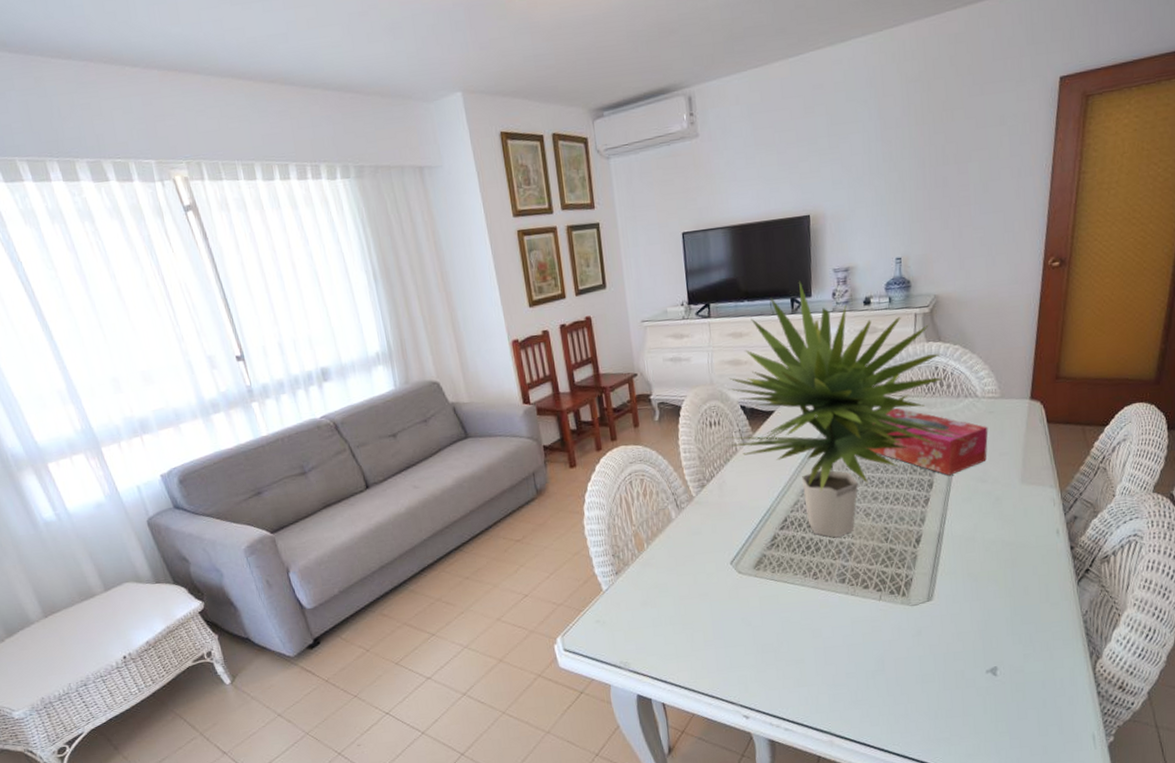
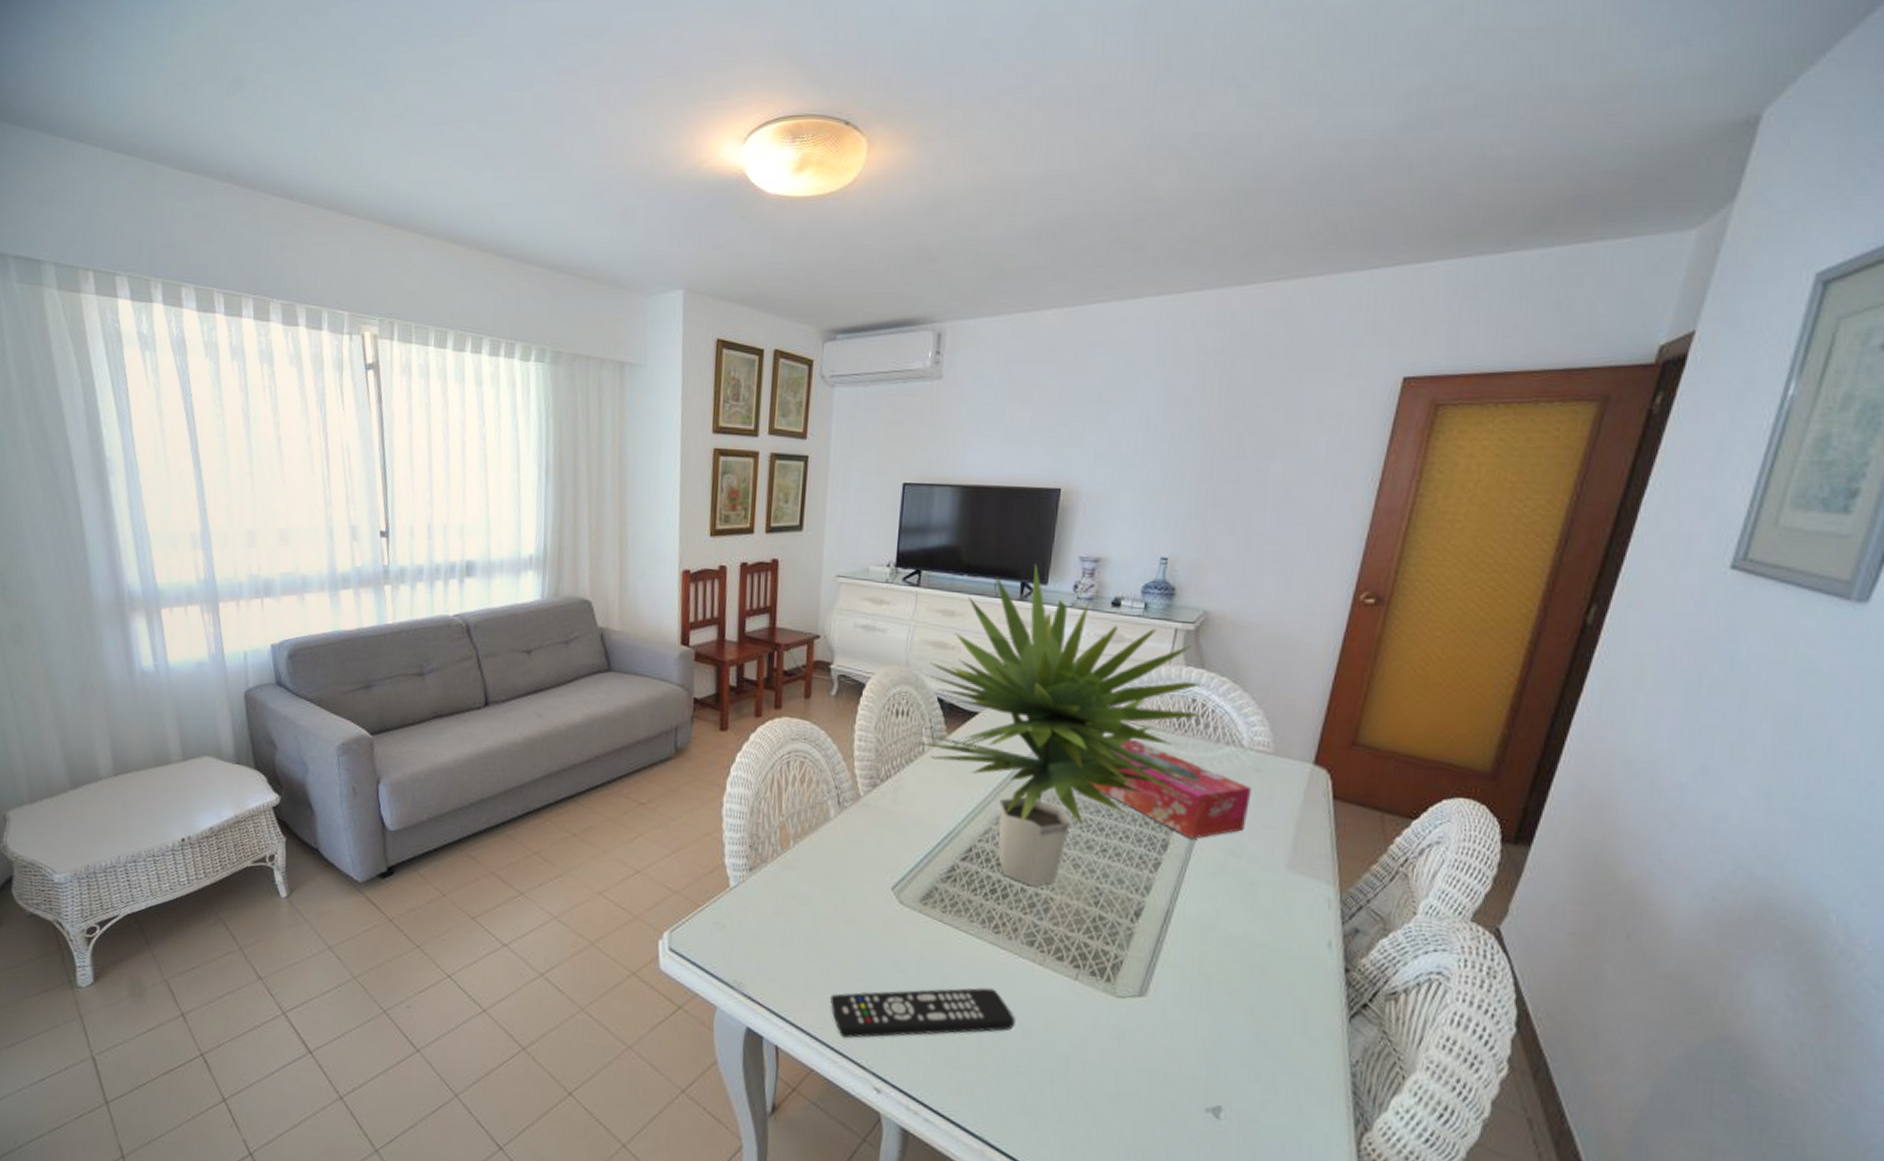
remote control: none [698,621,840,685] -> present [830,987,1015,1039]

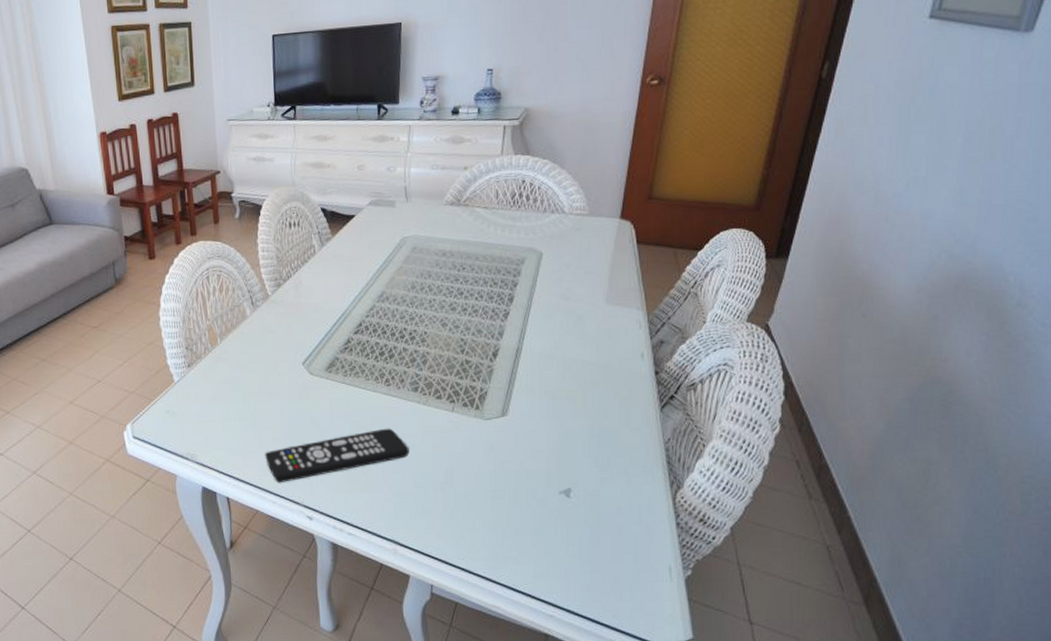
plant: present [905,563,1223,887] -> none [298,87,553,346]
tissue box: present [1088,739,1252,839] -> none [447,219,574,291]

